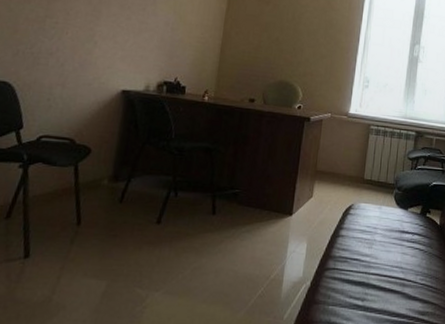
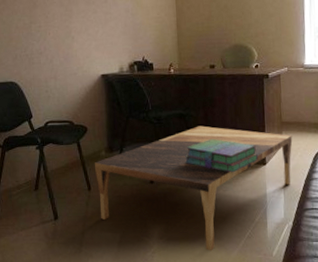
coffee table: none [85,163,325,310] -> present [94,126,293,251]
stack of books: none [203,179,286,221] -> present [185,138,259,173]

